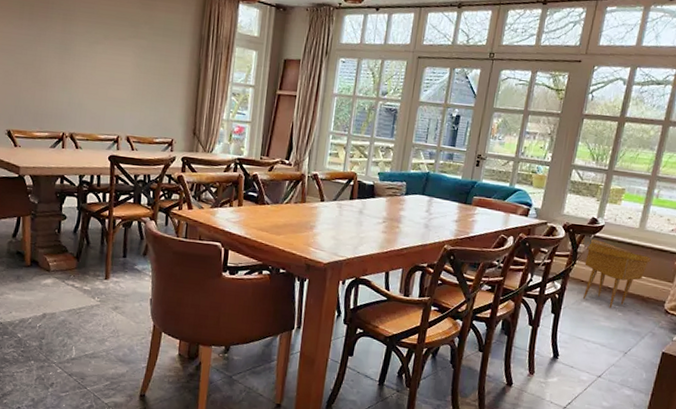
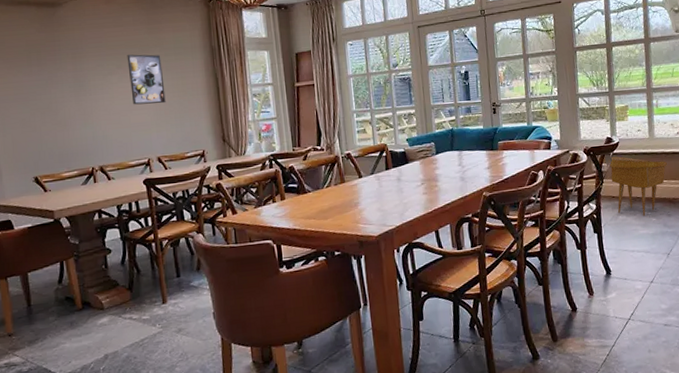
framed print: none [113,27,149,84] -> present [127,54,166,105]

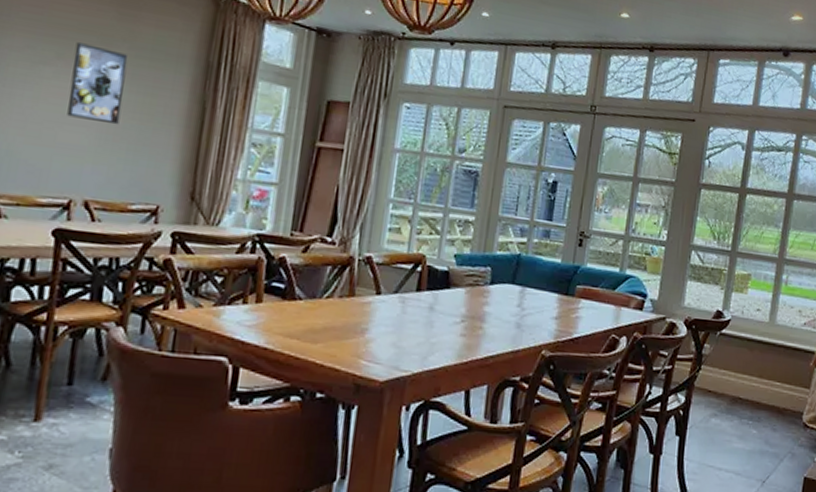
side table: present [608,156,668,217] -> none [711,338,785,426]

